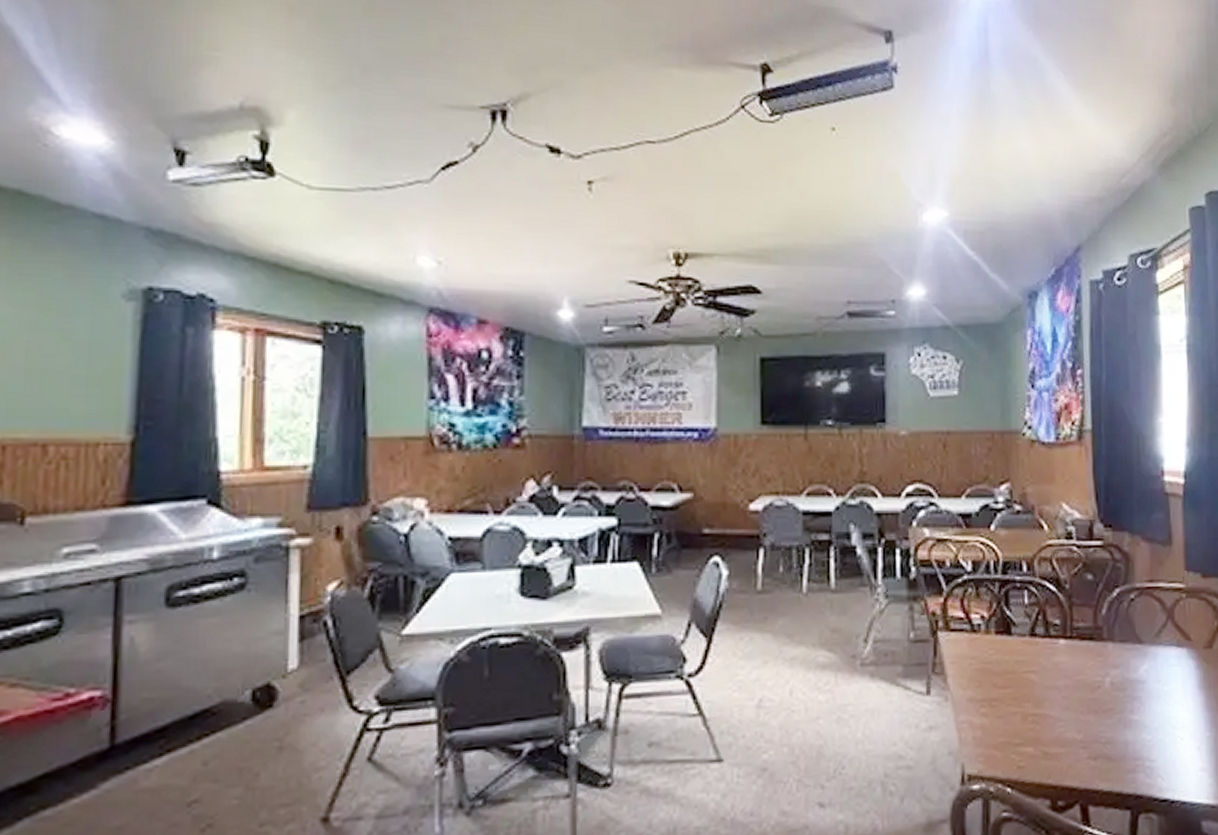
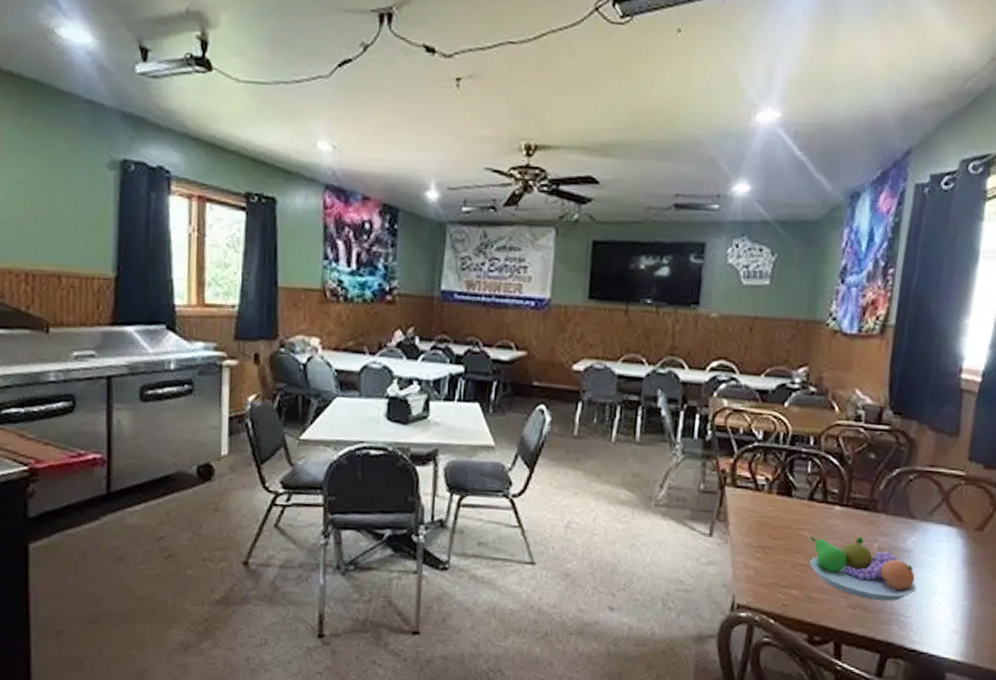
fruit bowl: none [1038,672,1157,746] -> present [810,536,917,602]

